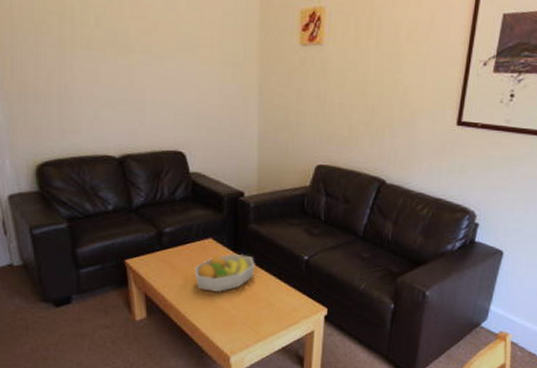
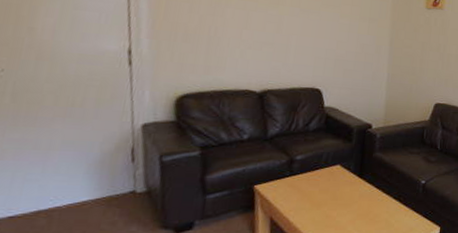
fruit bowl: present [194,253,255,292] -> none [321,178,378,214]

